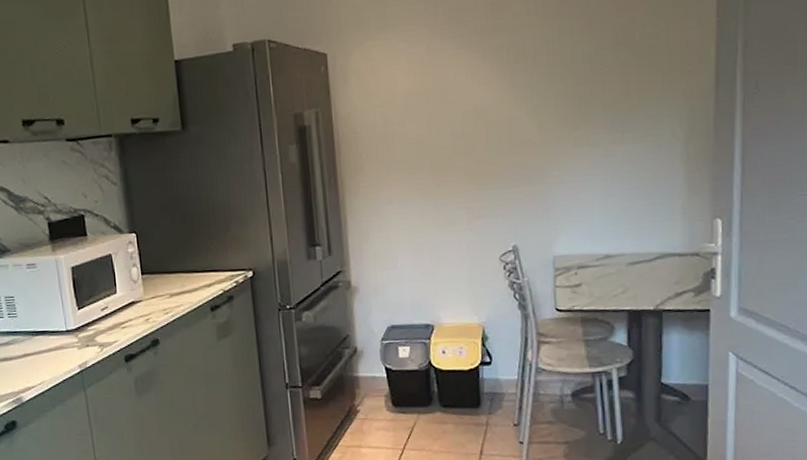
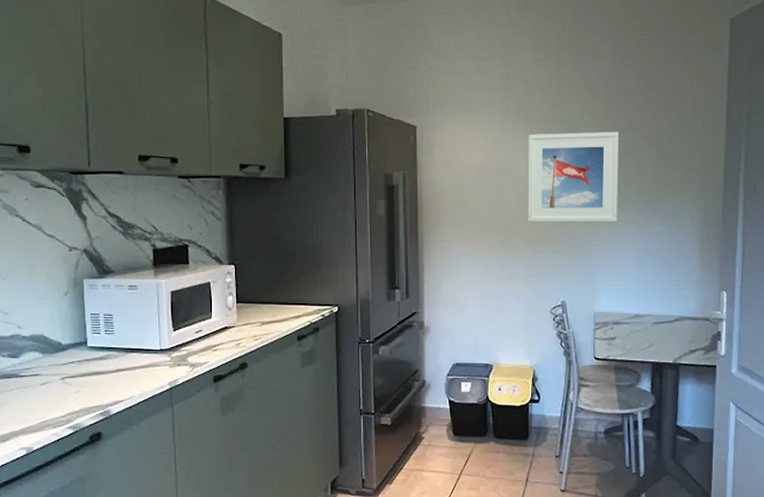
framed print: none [463,34,578,156] -> present [527,132,619,223]

